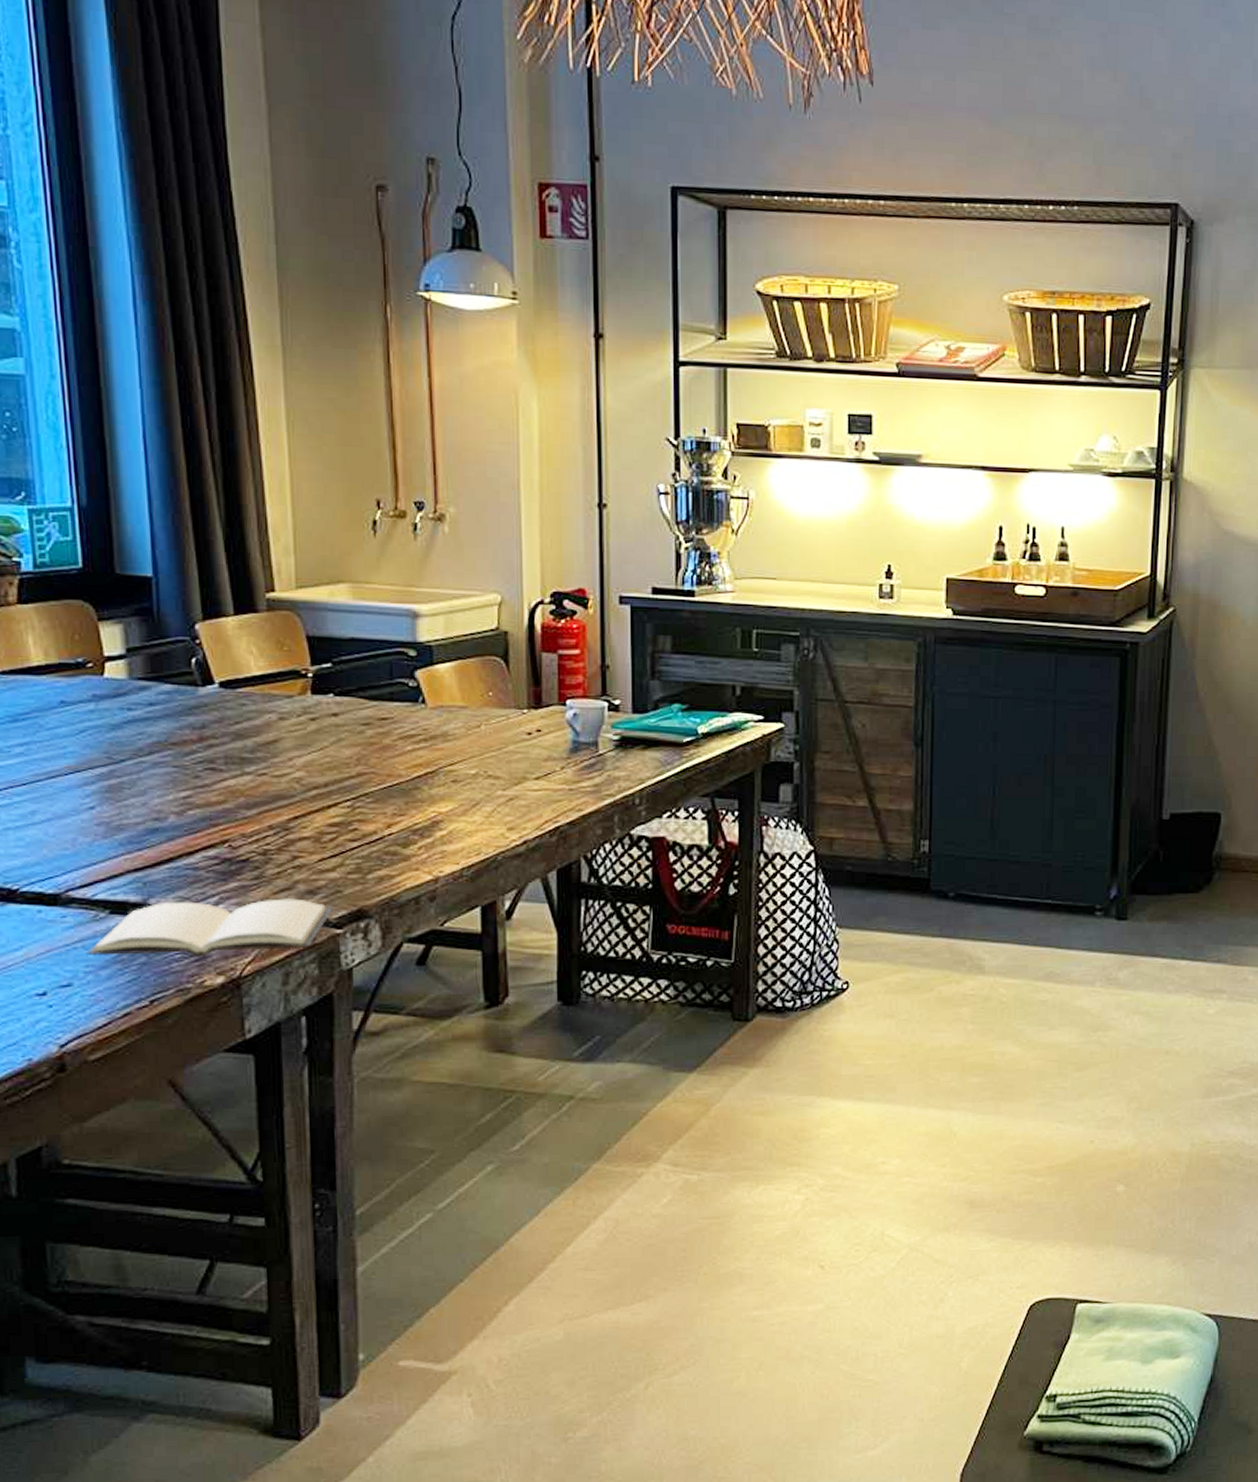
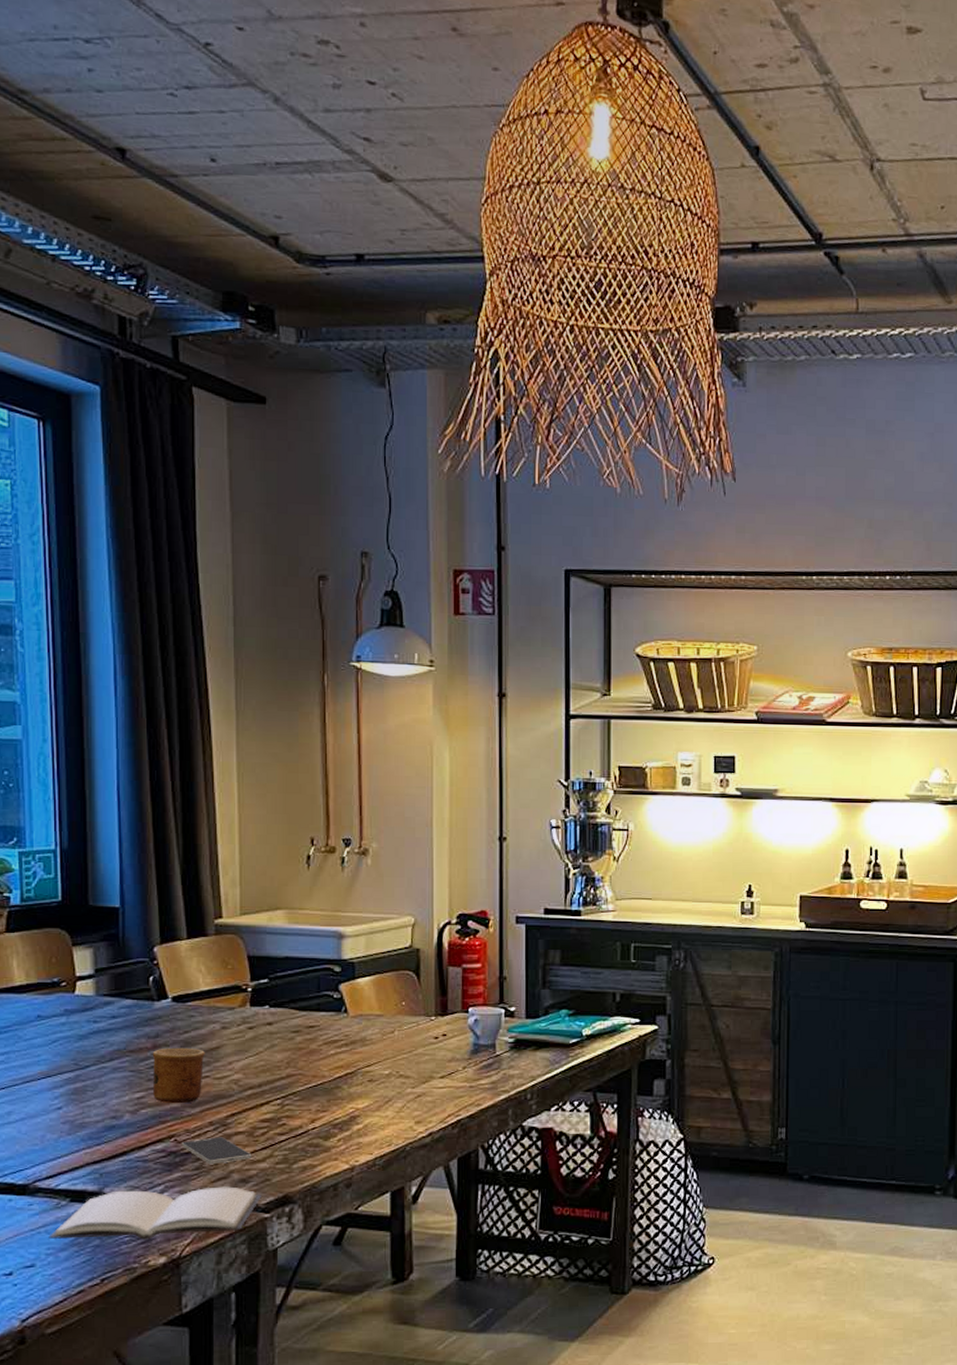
cup: none [198,740,260,805] -> present [152,1047,205,1104]
smartphone: none [236,842,320,874] -> present [181,1137,252,1165]

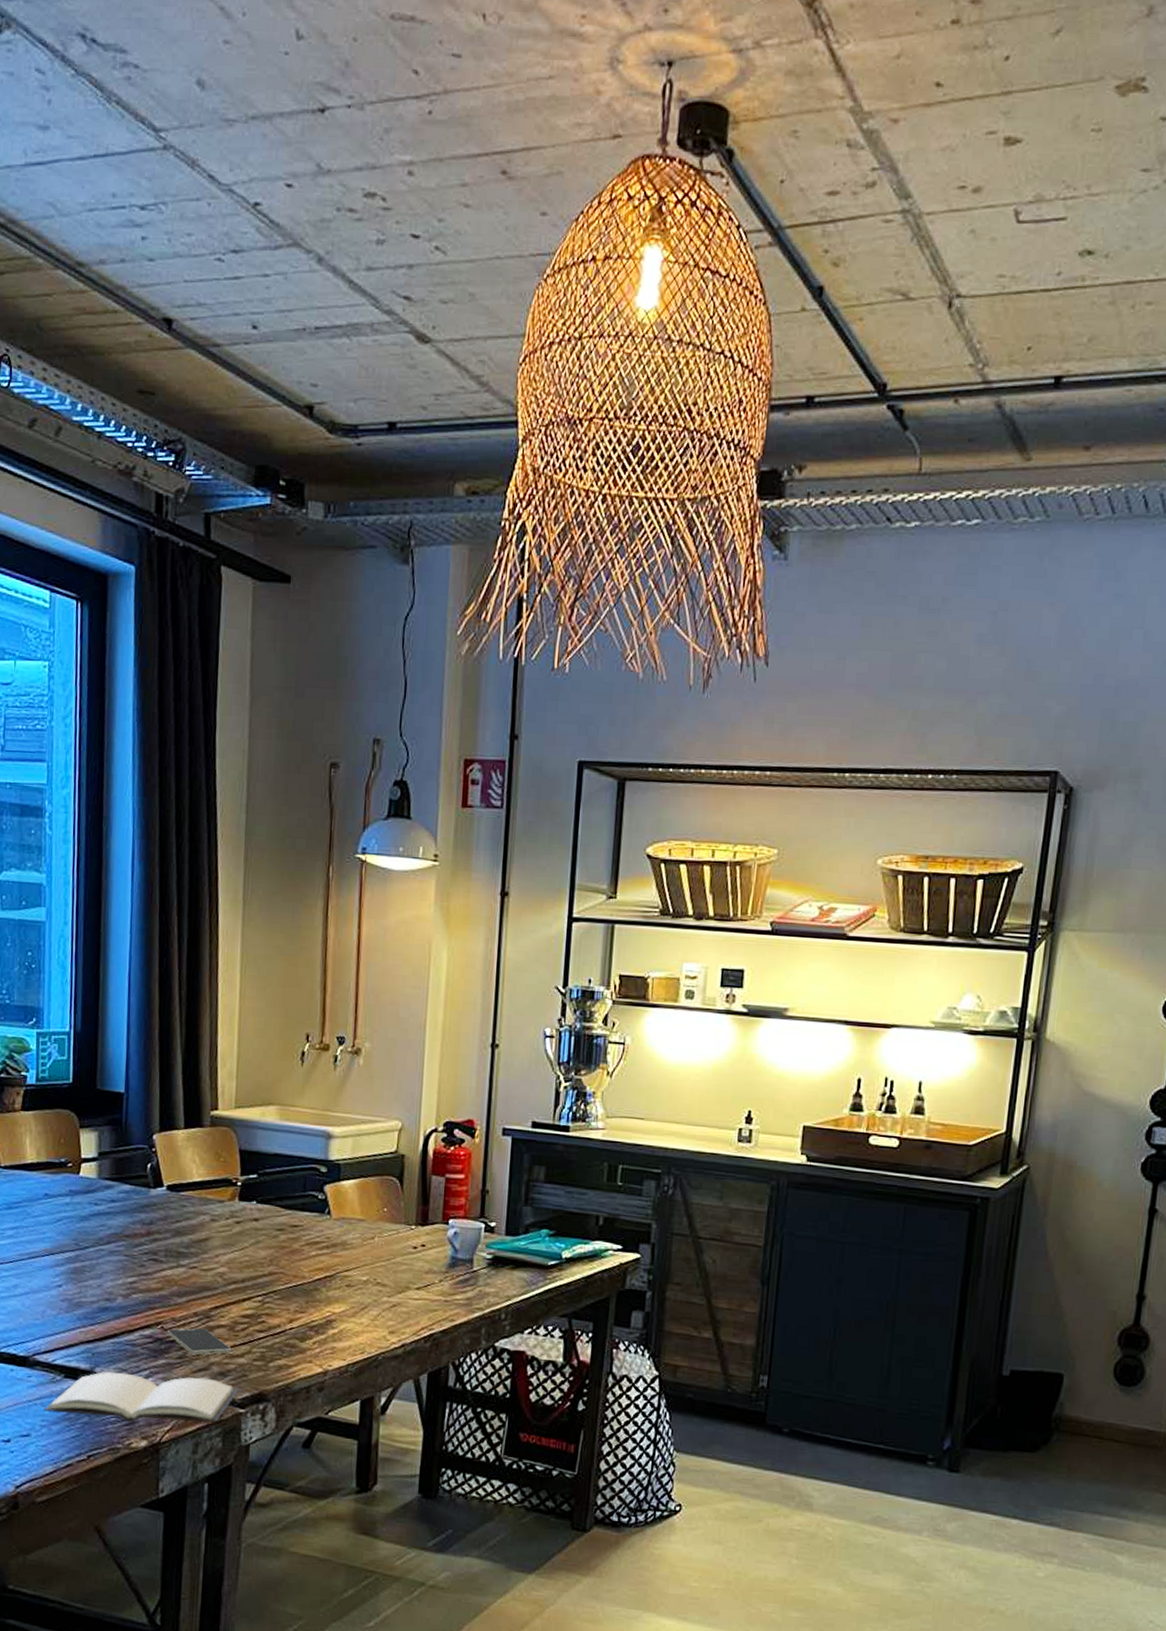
cup: present [152,1047,205,1104] -> none [144,1235,194,1292]

